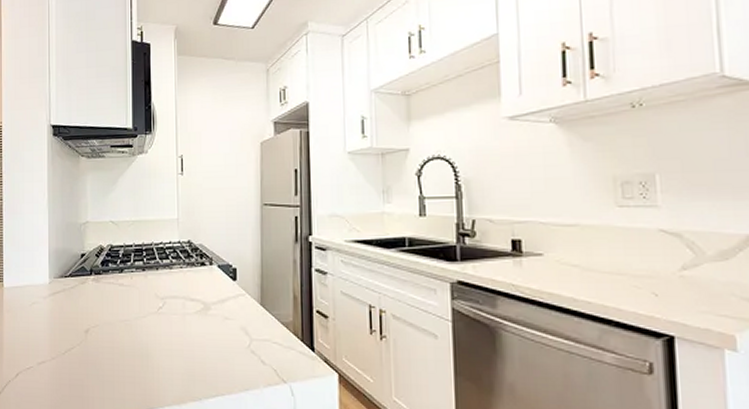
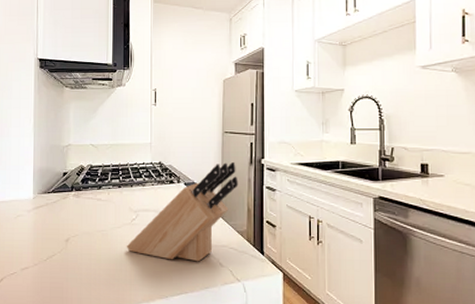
knife block: none [152,239,282,359] -> present [126,161,239,262]

